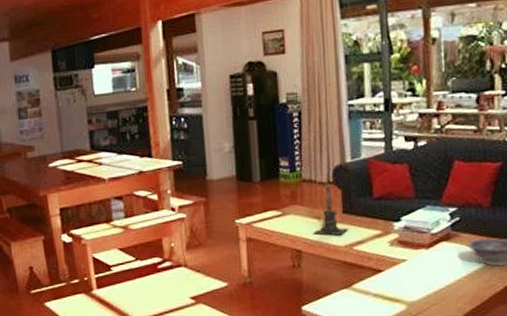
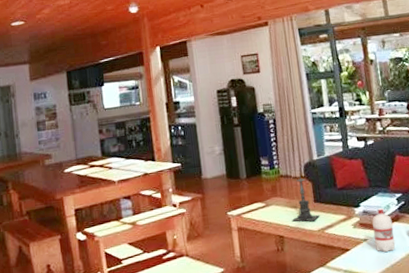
water bottle: none [415,223,442,277] -> present [372,207,396,253]

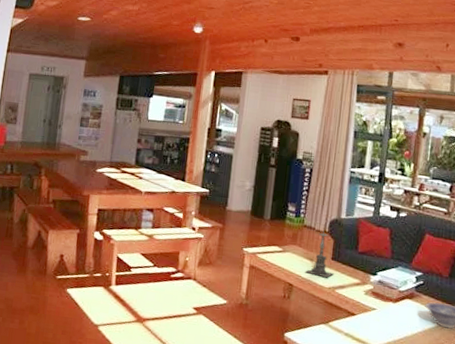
water bottle: present [372,207,396,253] -> none [382,281,406,327]

